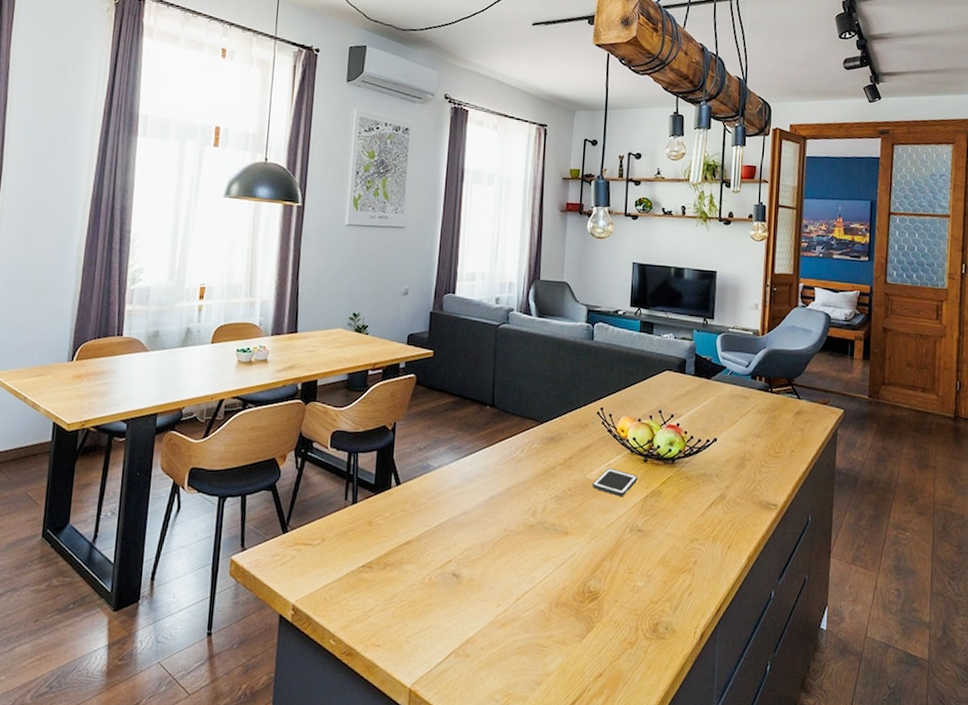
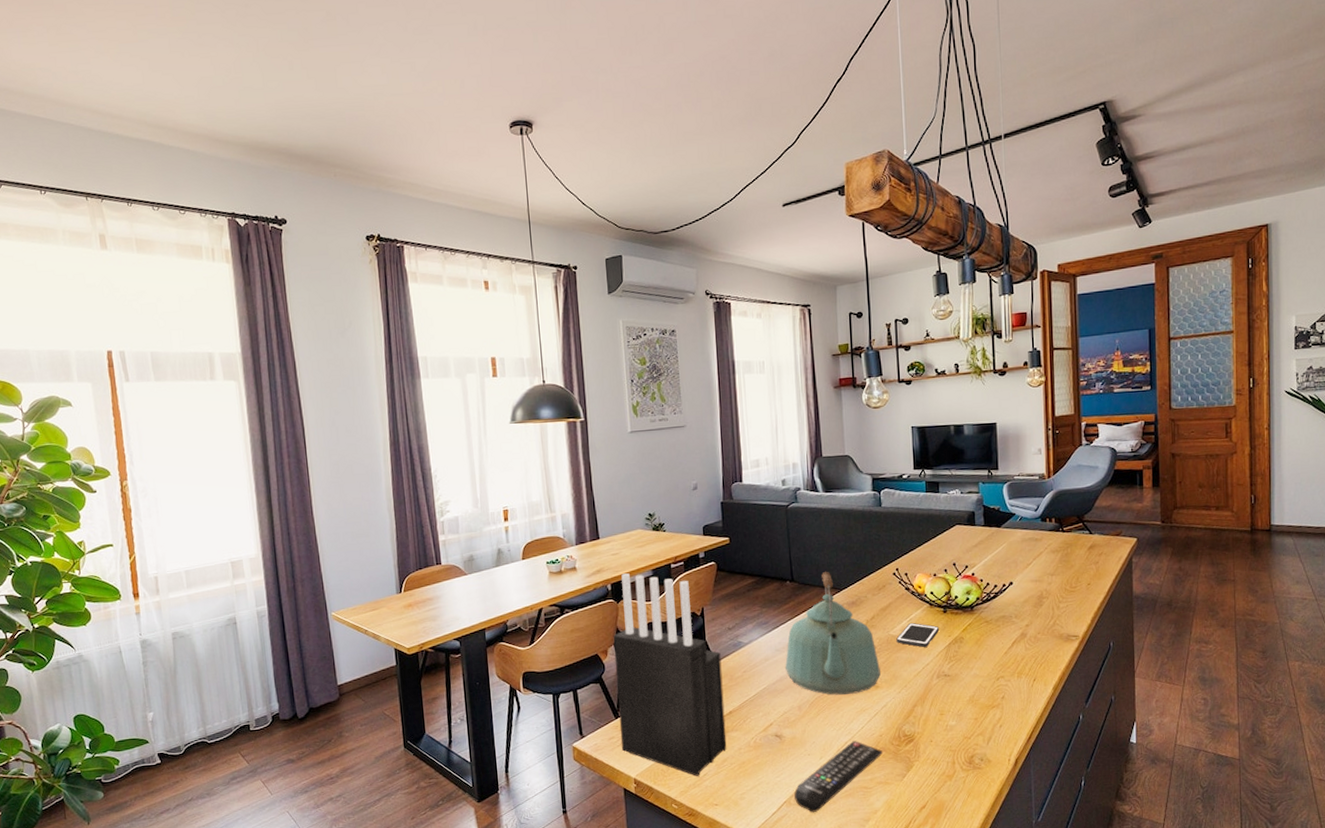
knife block: none [284,373,407,610] -> present [613,573,727,776]
remote control: none [464,591,564,667] -> present [794,741,882,812]
kettle: none [473,400,572,538] -> present [785,571,881,695]

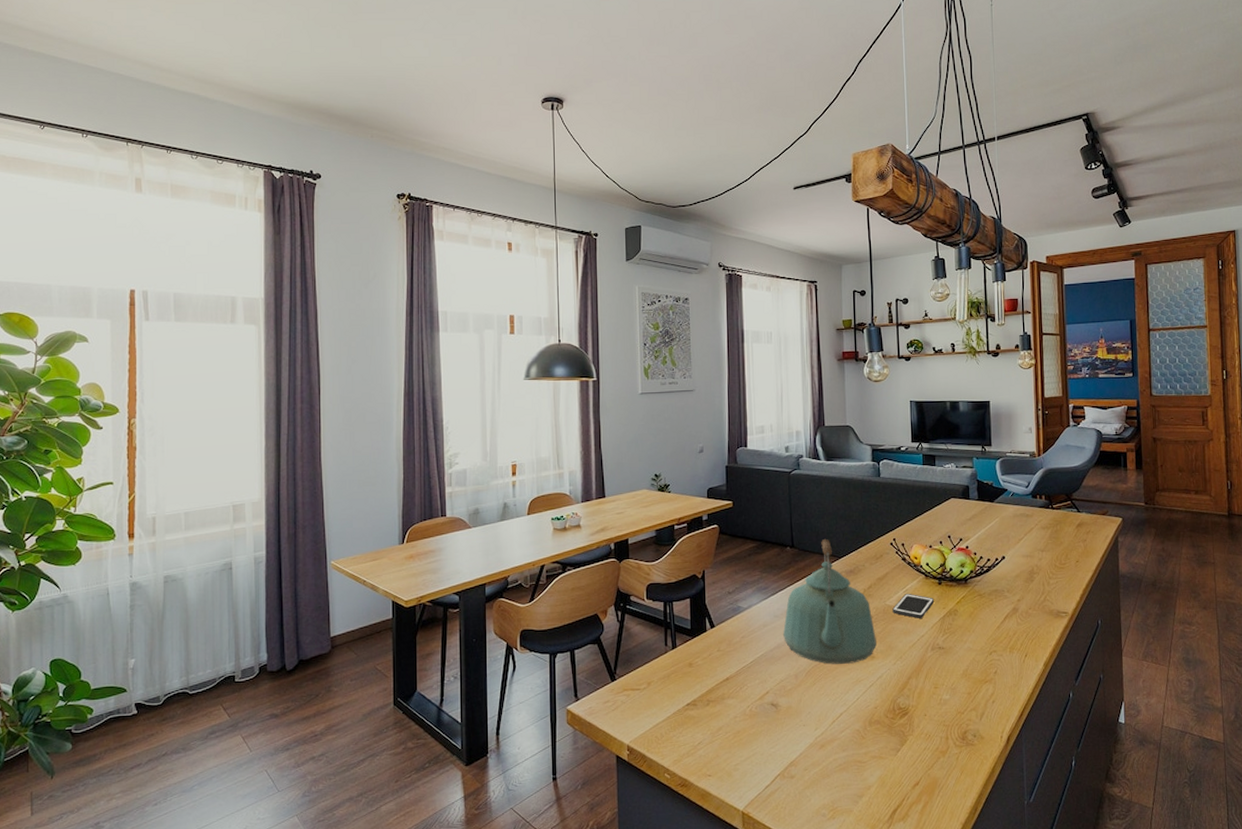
knife block: present [613,573,727,776] -> none [613,533,723,745]
remote control: present [794,741,882,812] -> none [788,712,877,786]

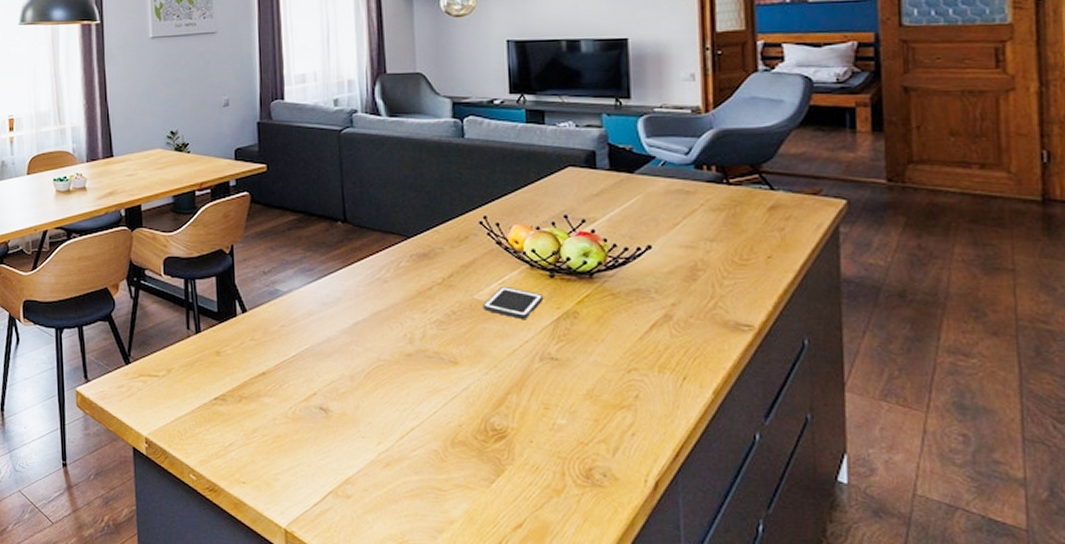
kettle: present [783,538,877,664] -> none [334,213,461,369]

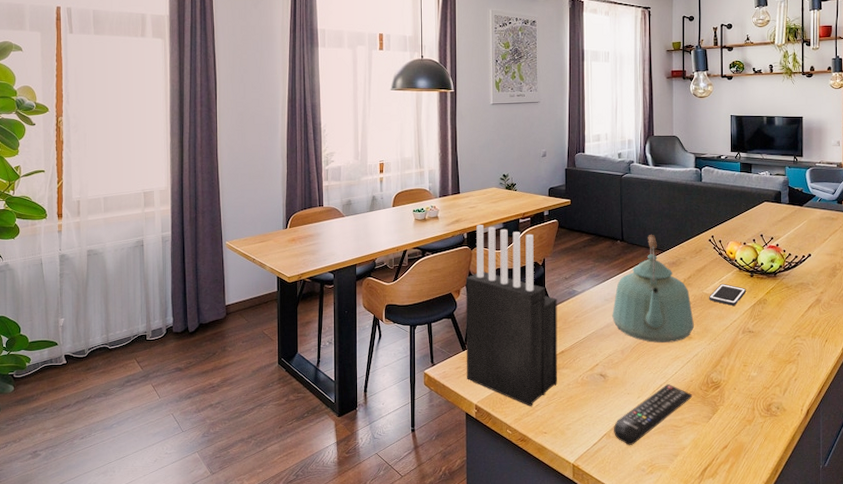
knife block: none [125,198,259,445] -> present [465,225,558,406]
kettle: none [334,213,461,369] -> present [612,234,694,343]
remote control: none [343,428,462,511] -> present [614,384,692,445]

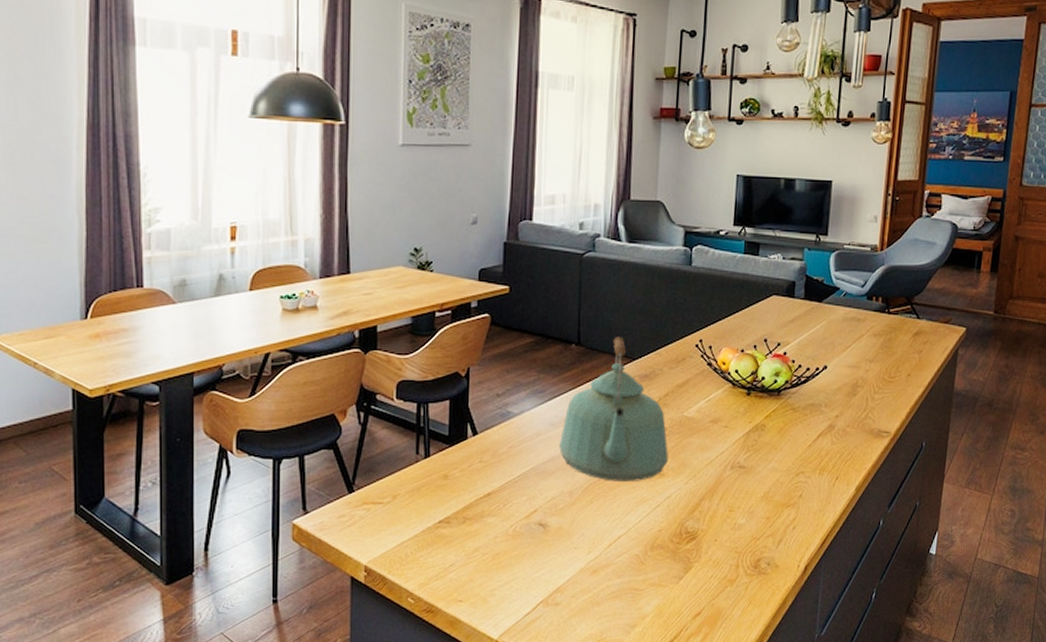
knife block: present [465,225,558,406] -> none [352,319,485,567]
remote control: present [614,384,692,445] -> none [553,535,660,615]
cell phone: present [709,283,747,306] -> none [690,403,740,433]

